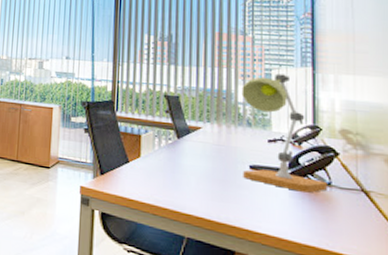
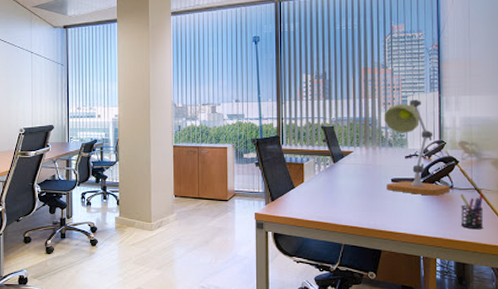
pen holder: none [341,194,375,244] -> present [460,193,484,230]

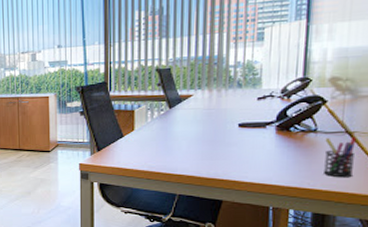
desk lamp: present [384,99,450,196] -> none [232,31,313,141]

